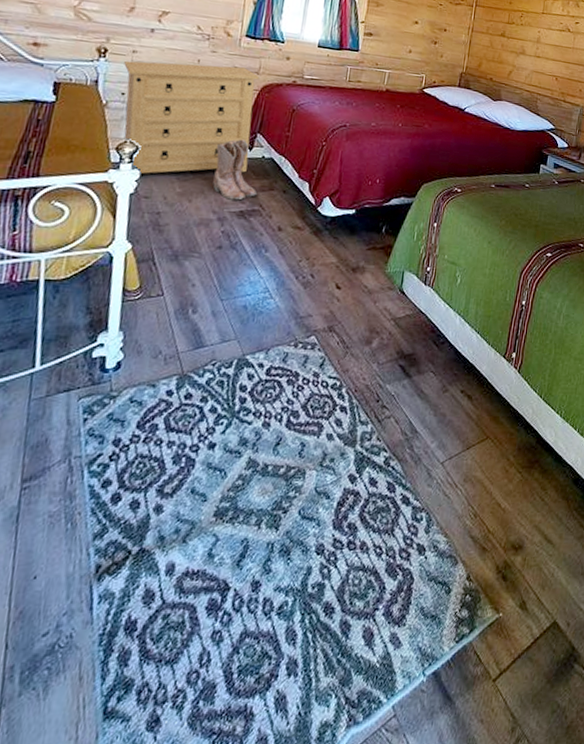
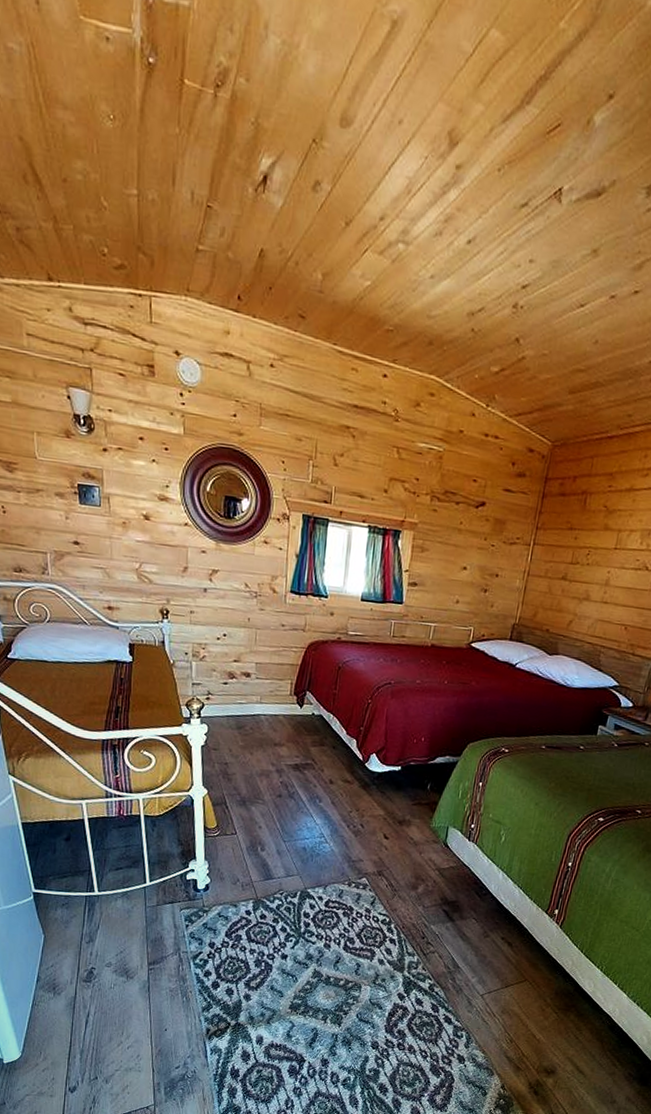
dresser: present [124,60,260,175] -> none [184,621,306,729]
boots: present [212,139,258,200] -> none [270,696,310,754]

